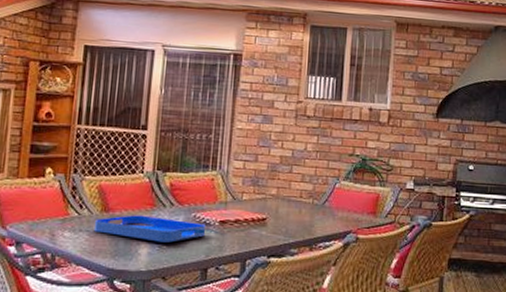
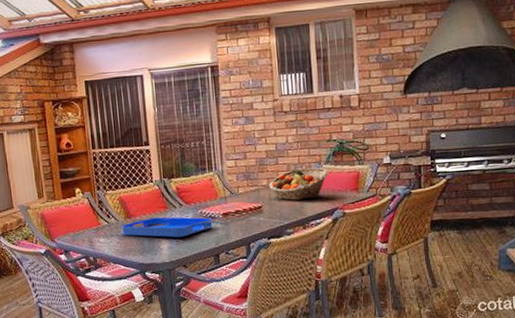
fruit basket: none [278,181,347,217] -> present [269,167,329,200]

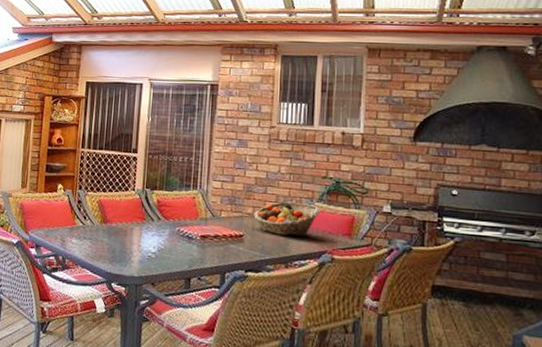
serving tray: present [121,217,213,238] -> none [95,226,189,253]

